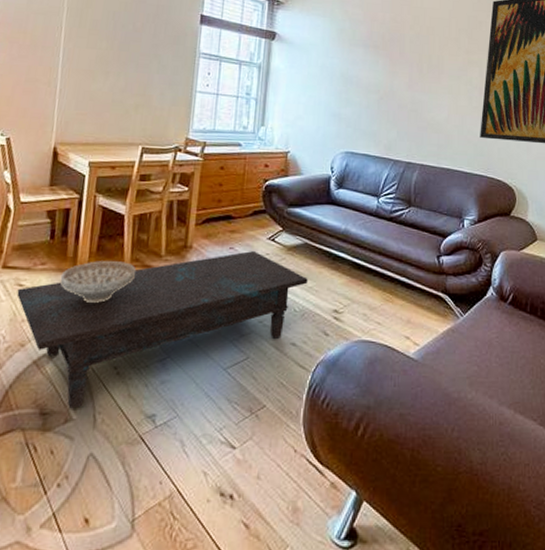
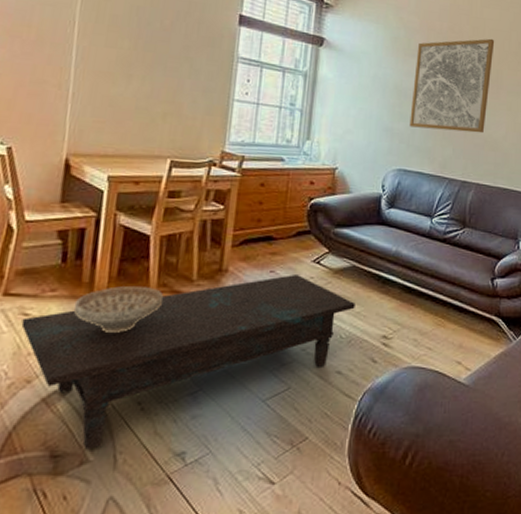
wall art: none [355,26,435,117] -> present [409,38,495,134]

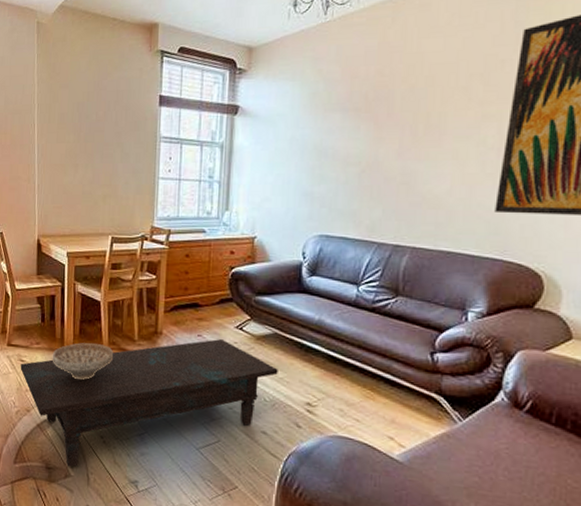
wall art: present [409,38,495,134] -> none [331,75,437,190]

